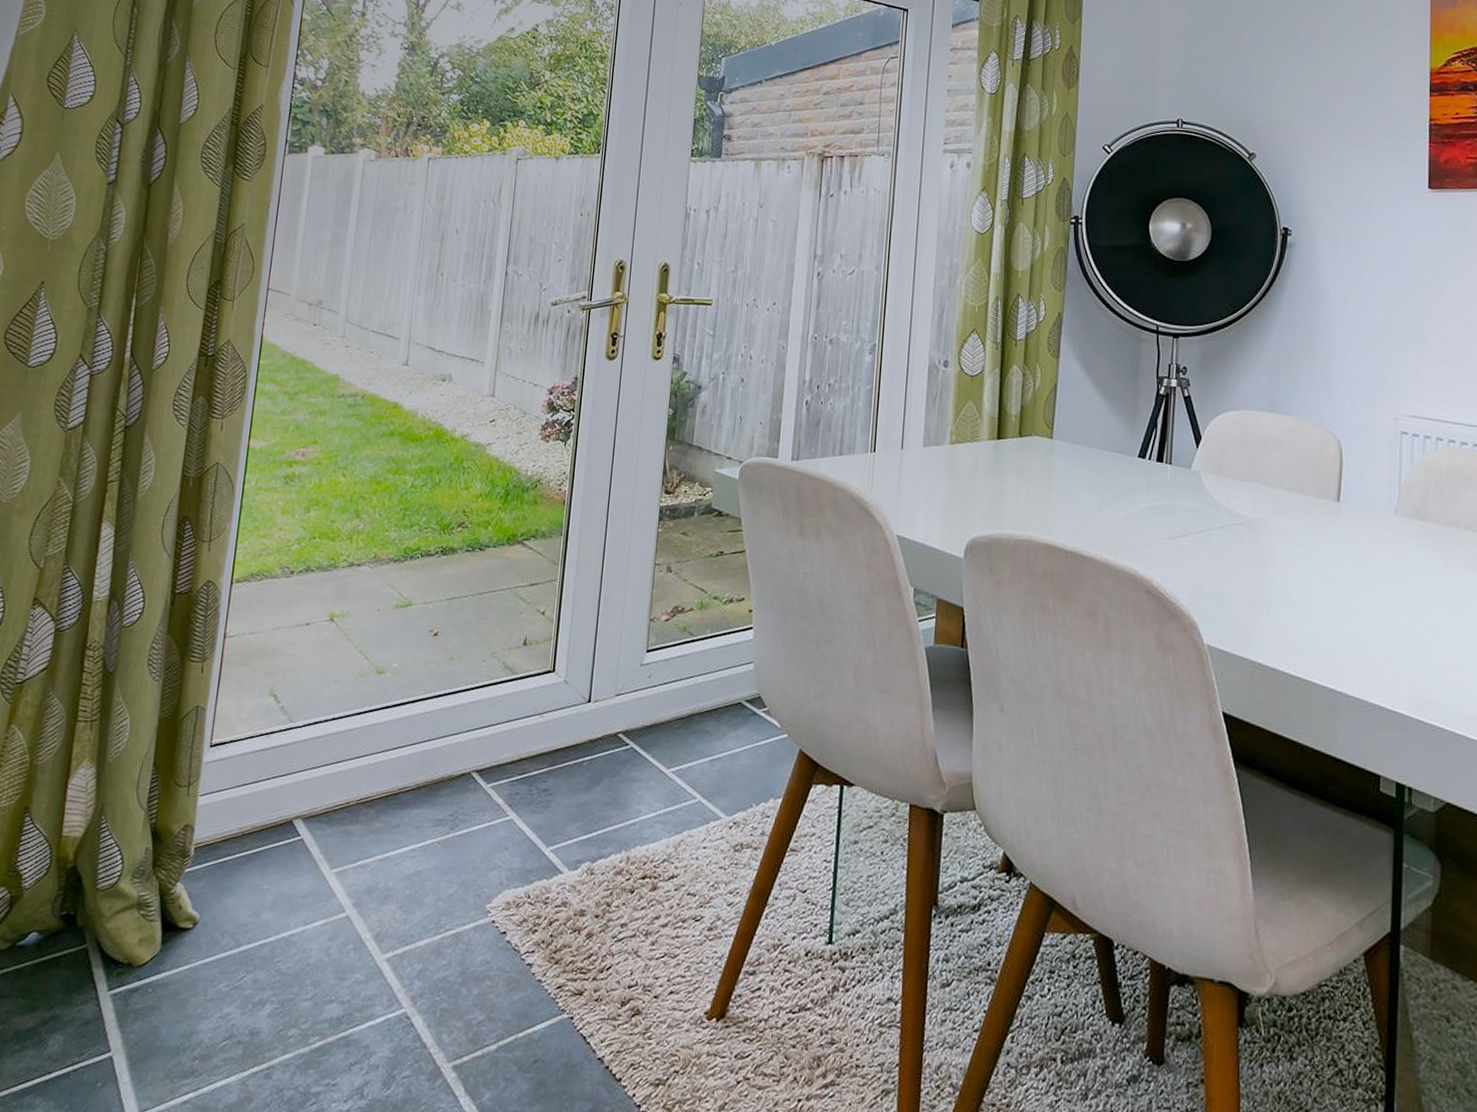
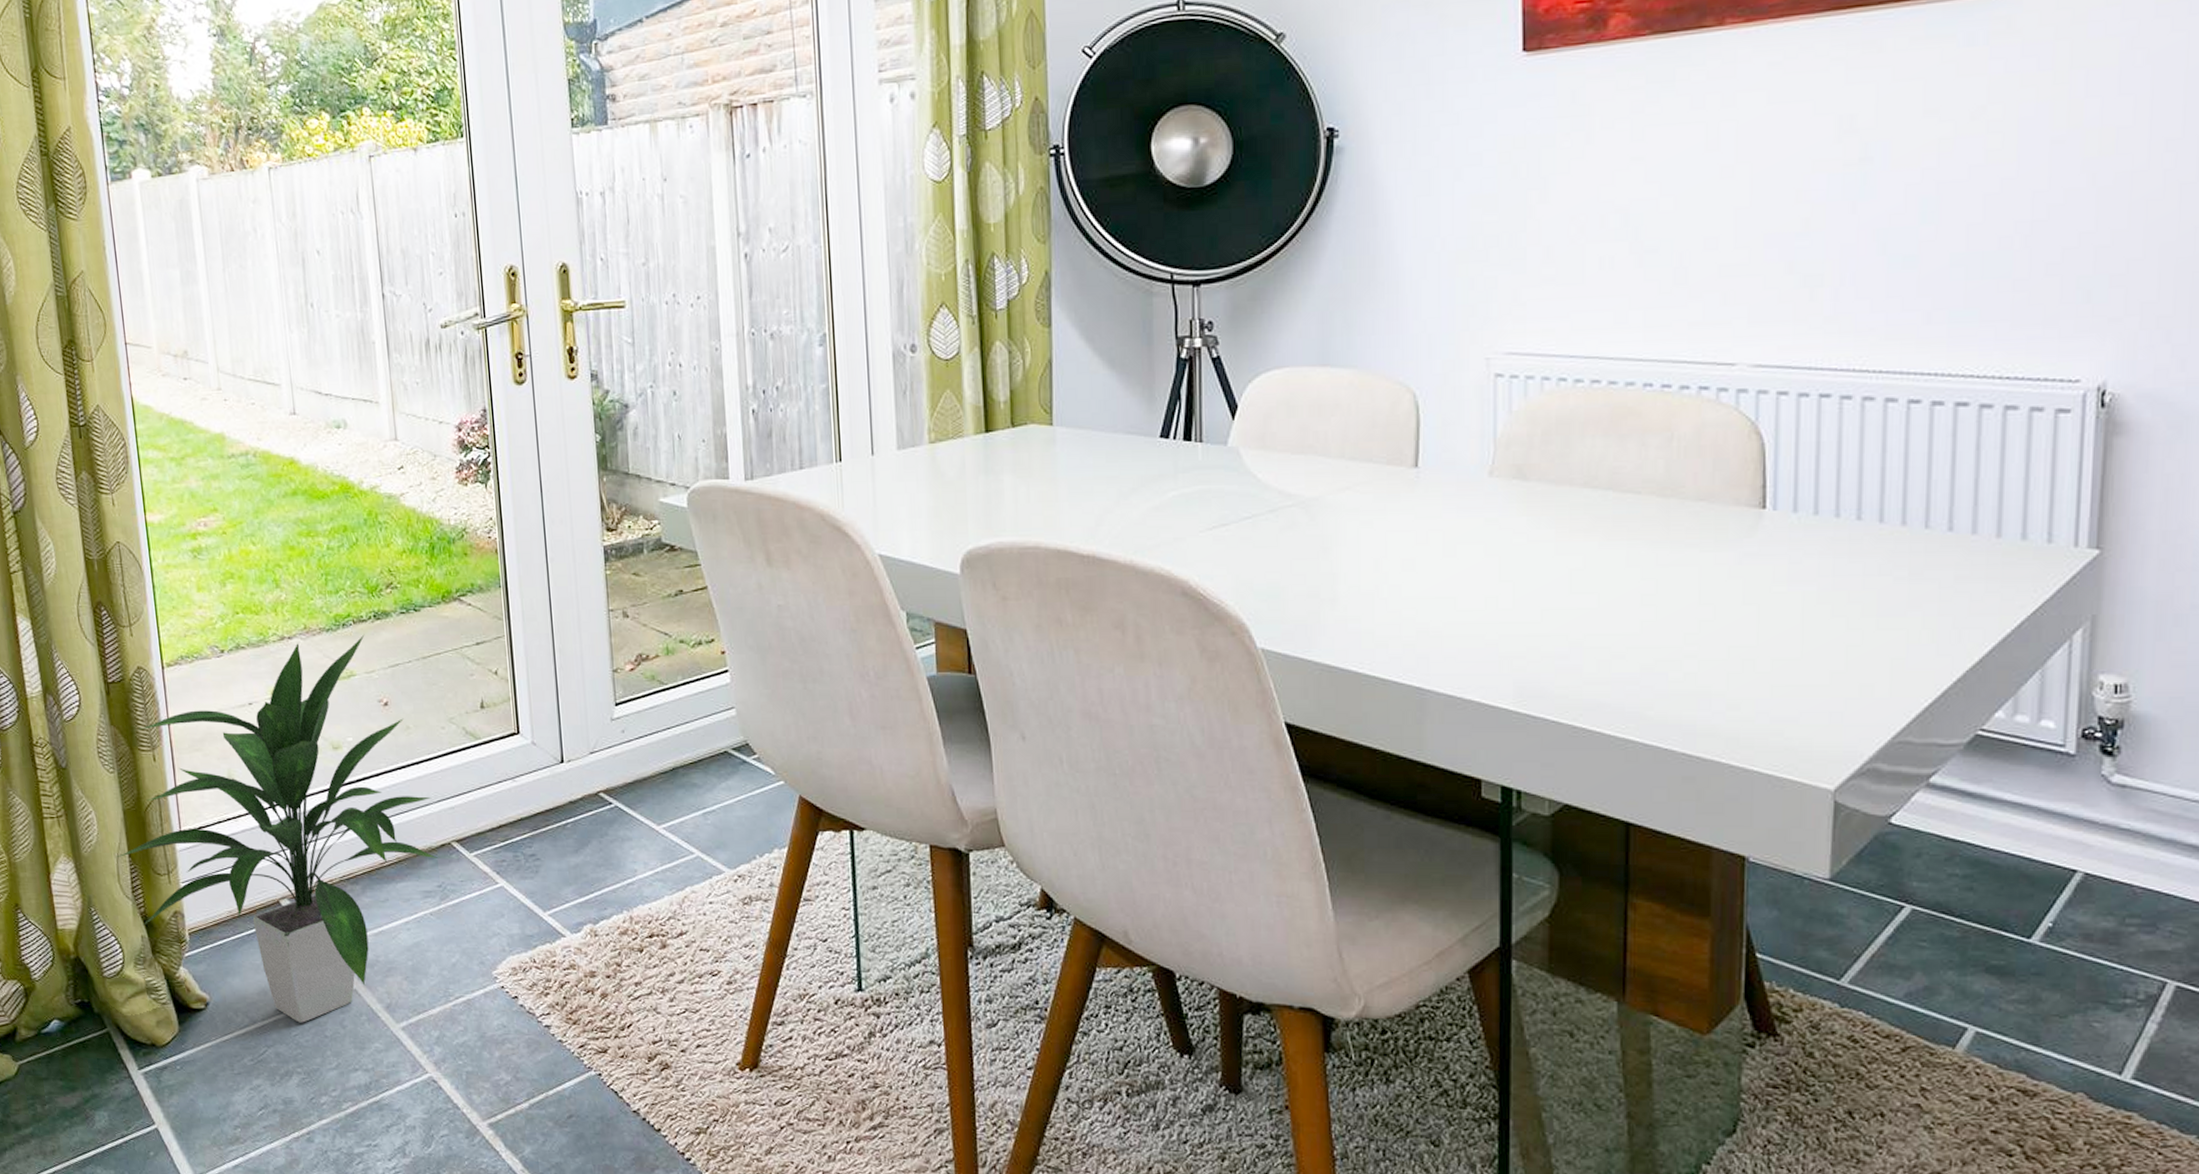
indoor plant: none [139,567,460,949] -> present [115,634,438,1023]

